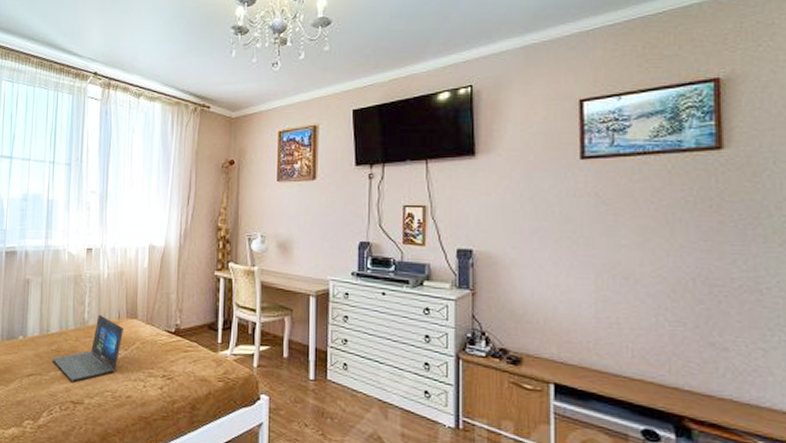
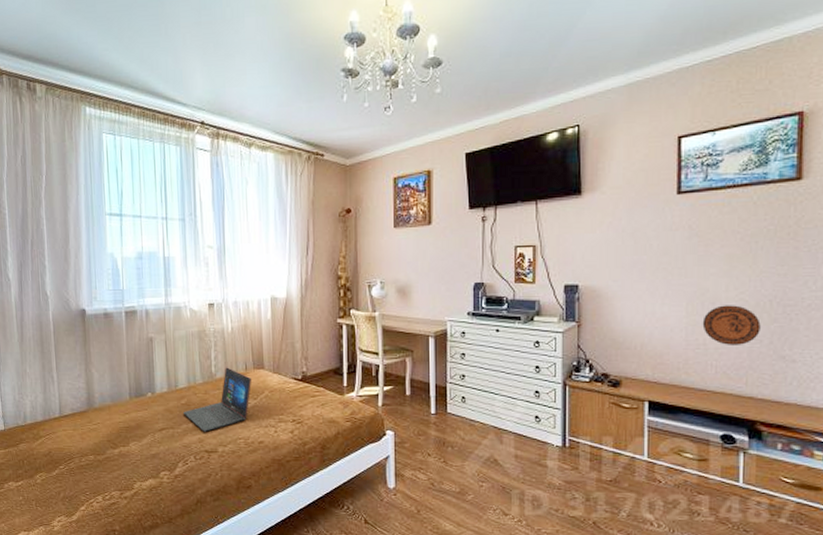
decorative plate: none [614,281,683,327] -> present [702,305,761,345]

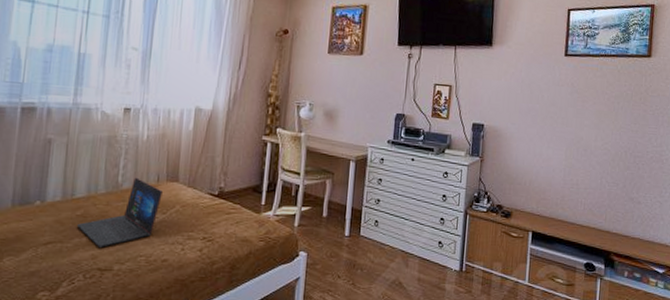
decorative plate: present [702,305,761,345] -> none [576,152,618,187]

